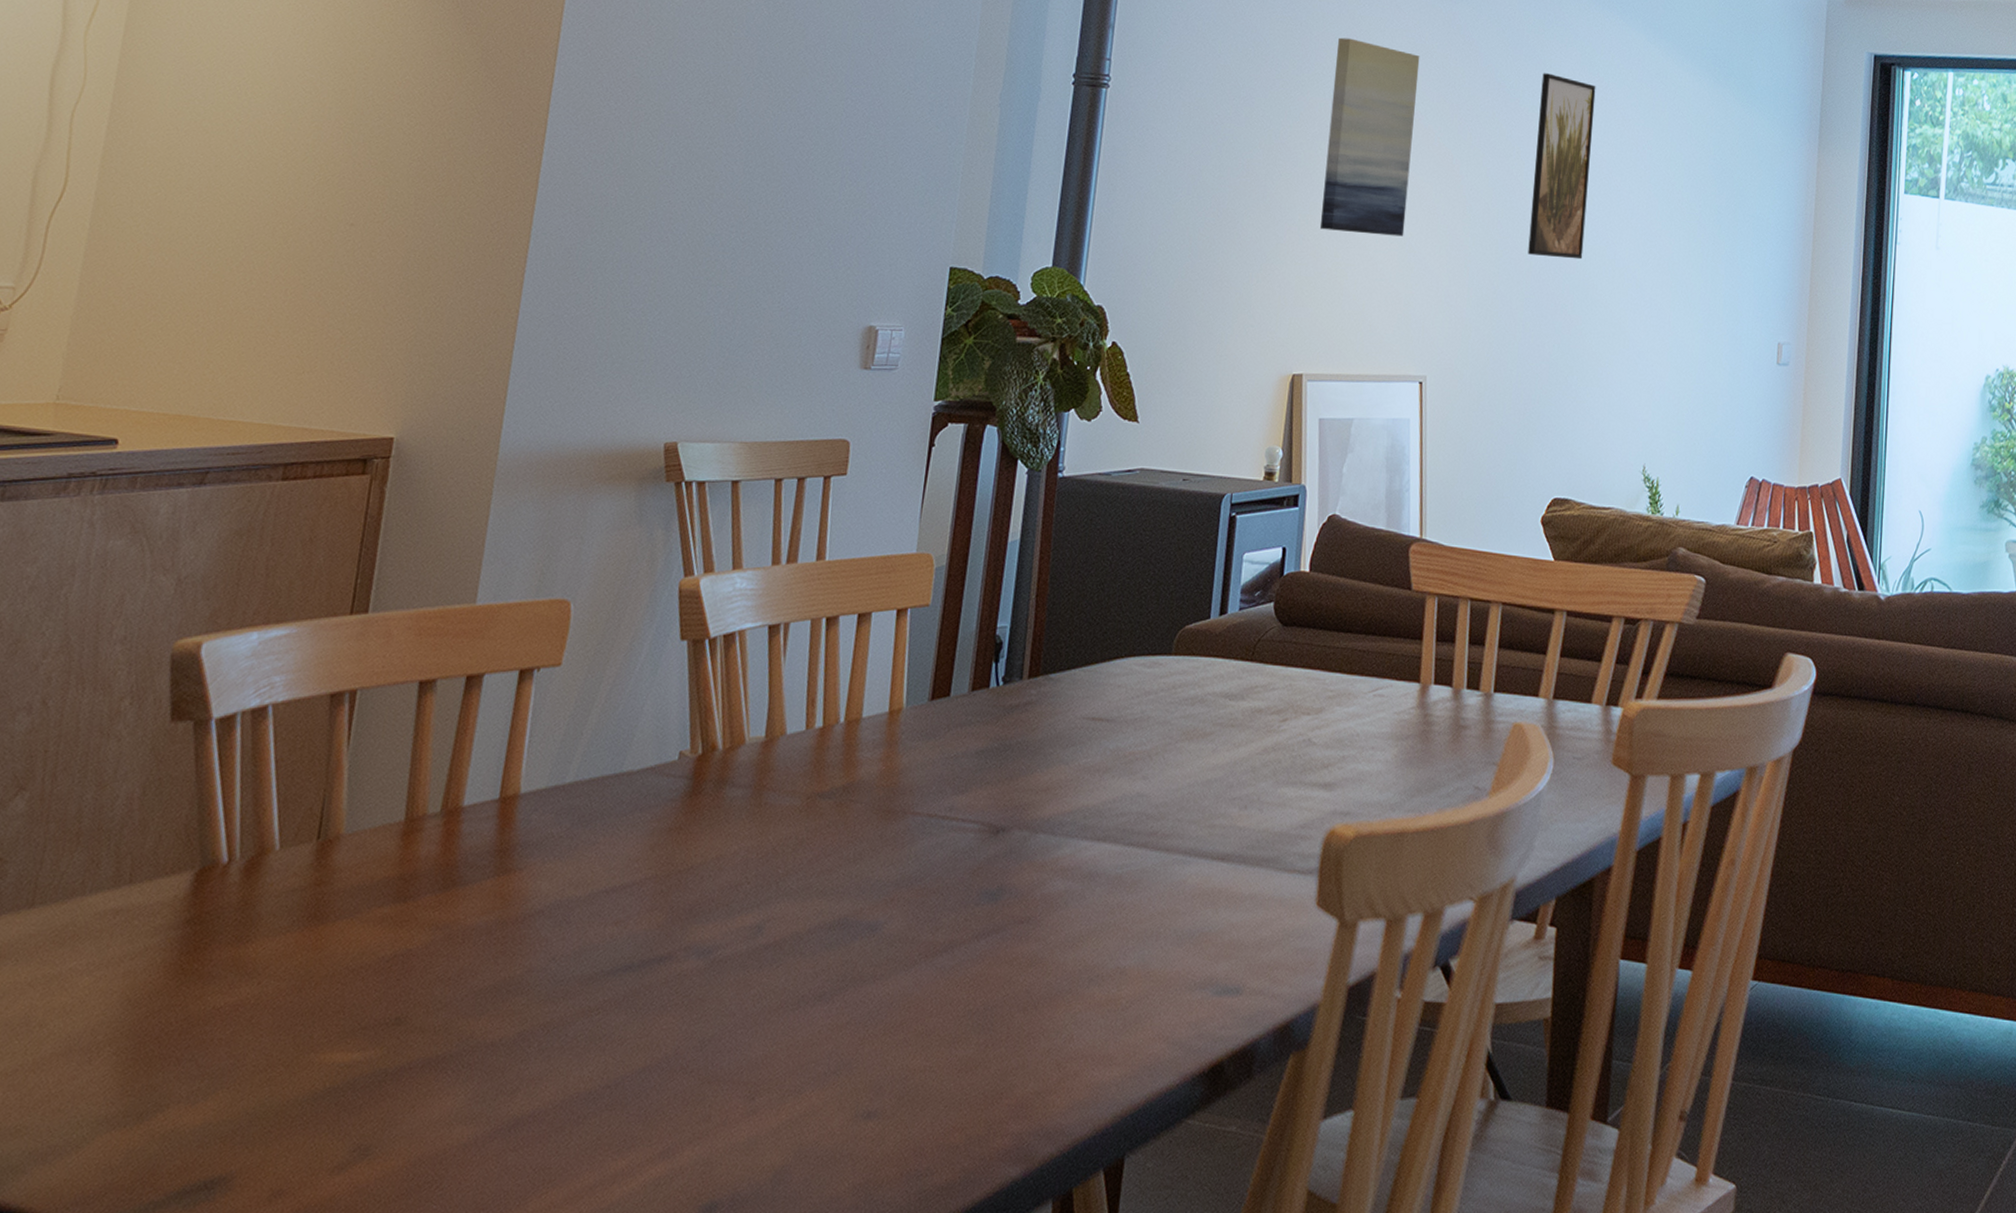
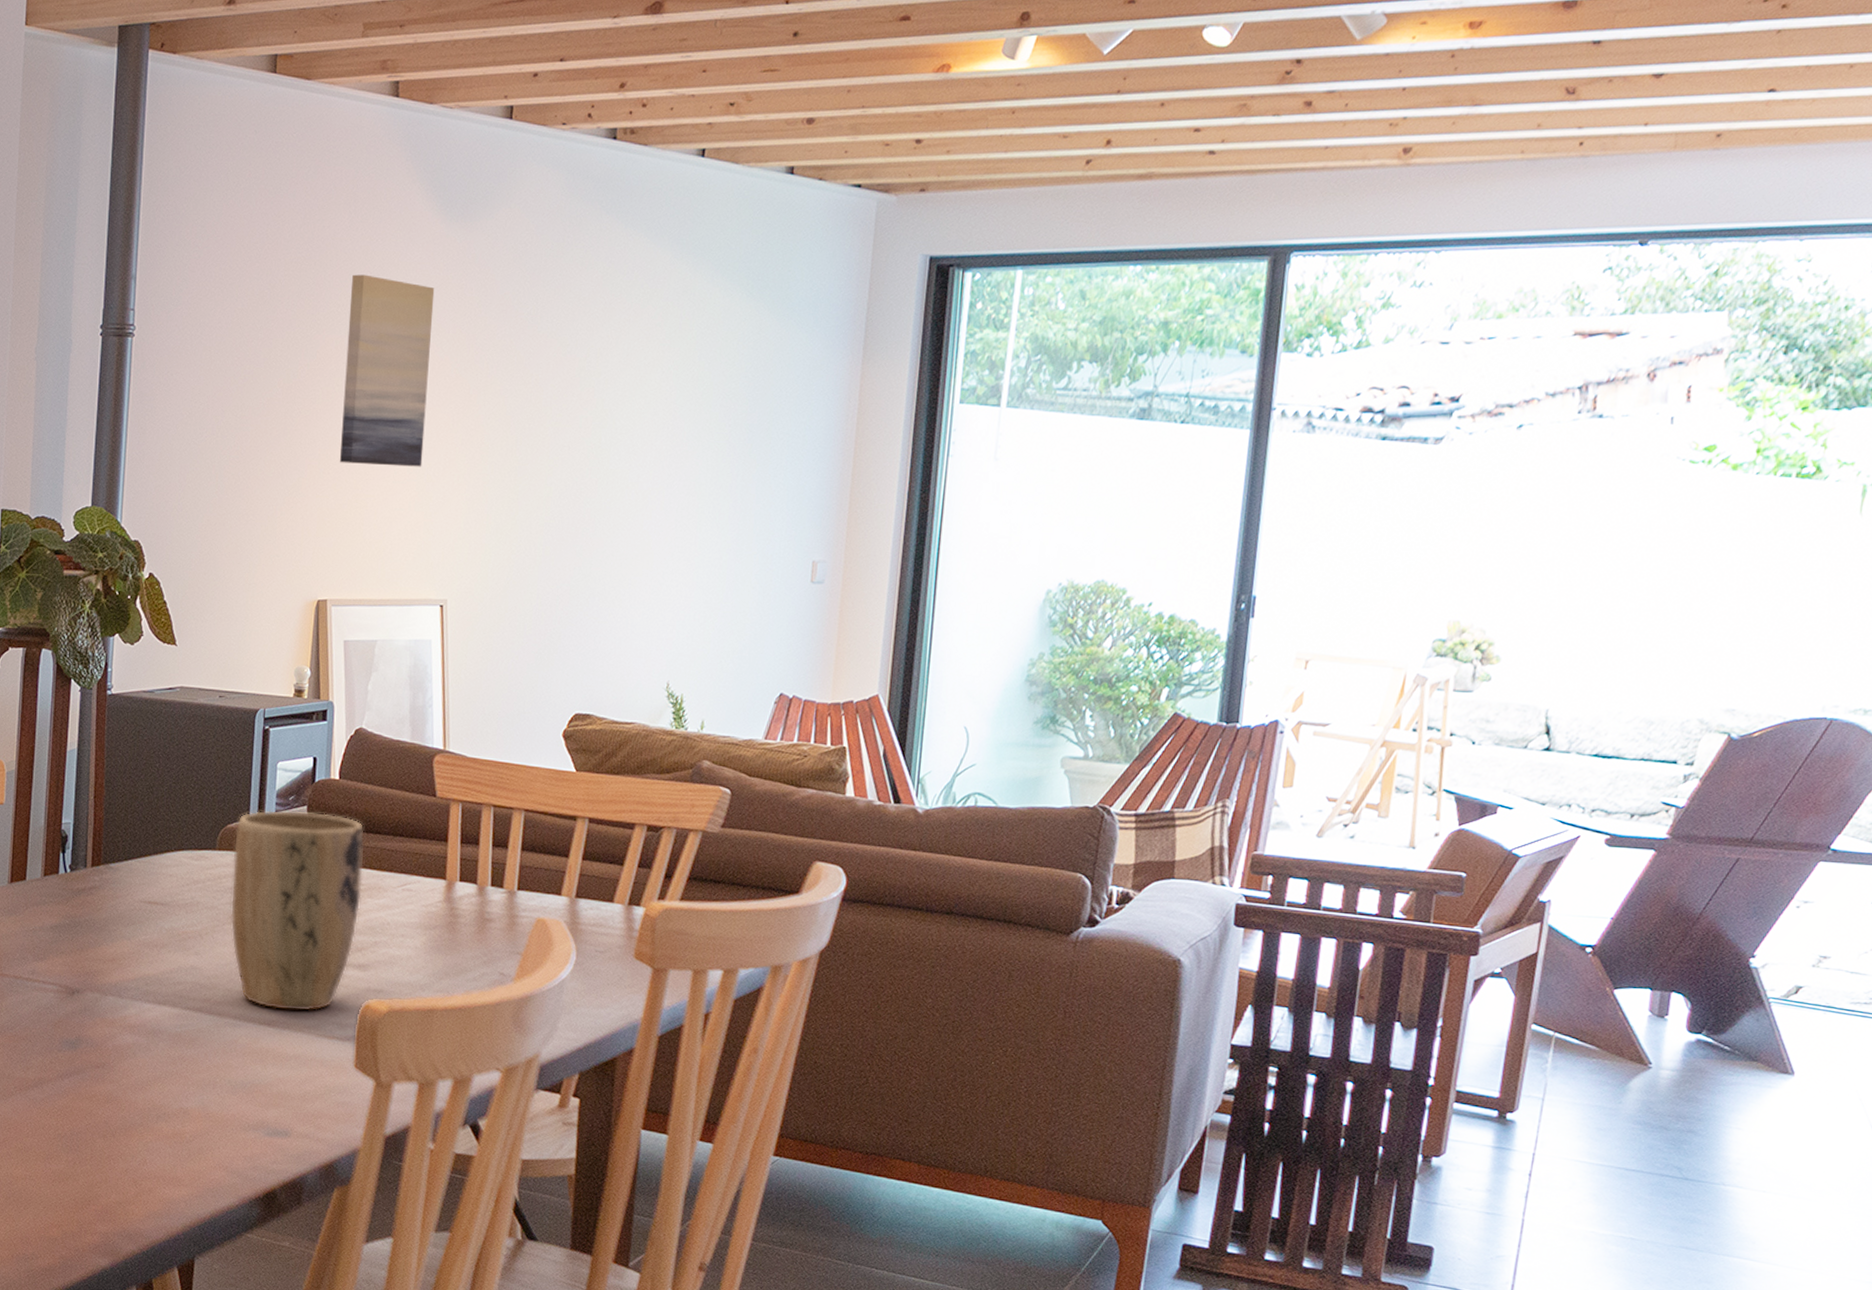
plant pot: none [1184,607,1336,842] -> present [230,810,365,1012]
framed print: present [1528,73,1596,260] -> none [547,297,619,484]

